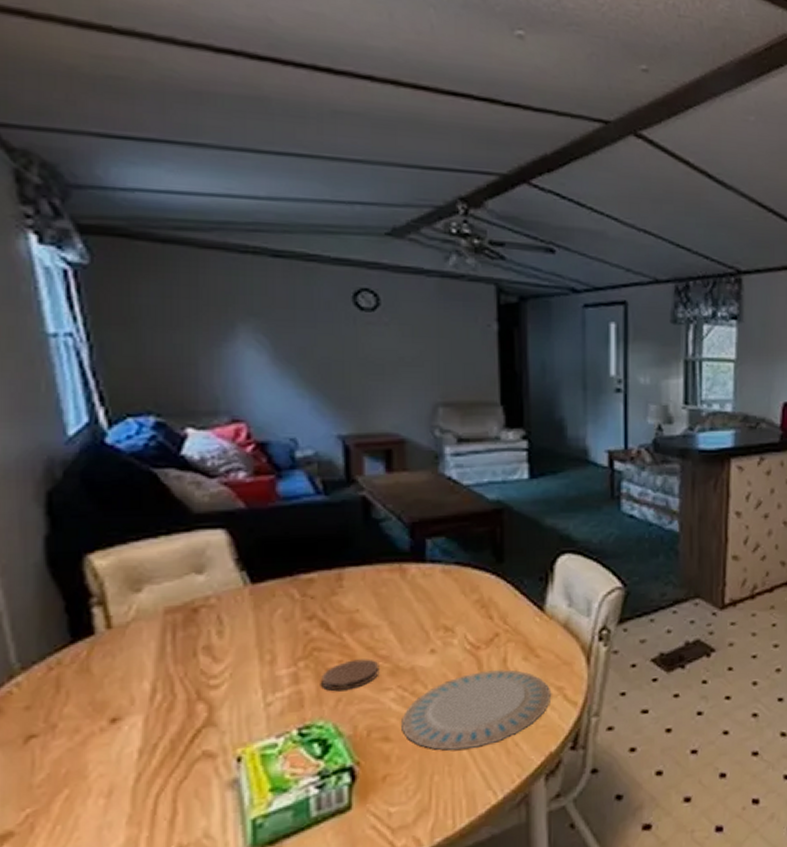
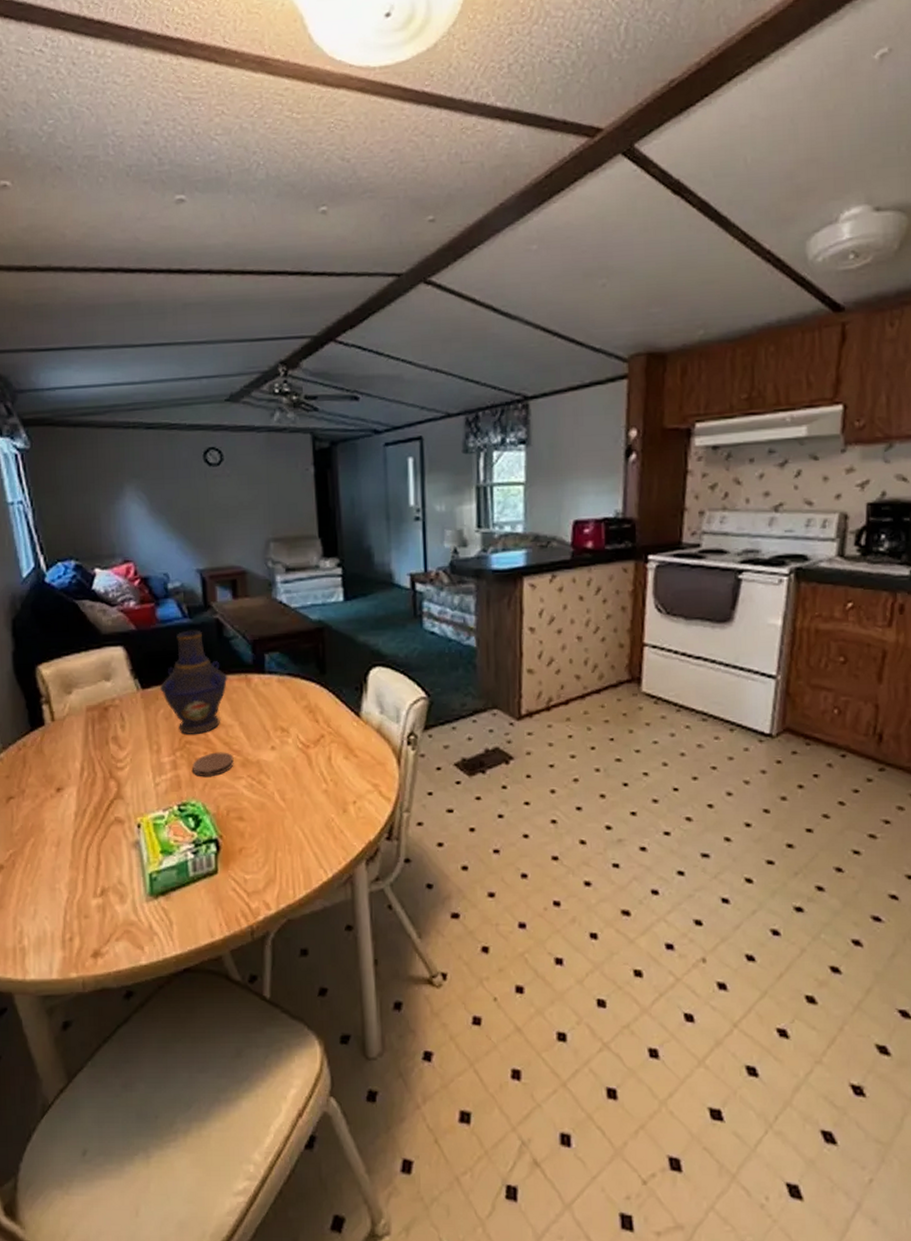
vase: none [279,509,376,639] -> present [160,629,228,734]
plate: present [401,670,552,751] -> none [251,766,369,833]

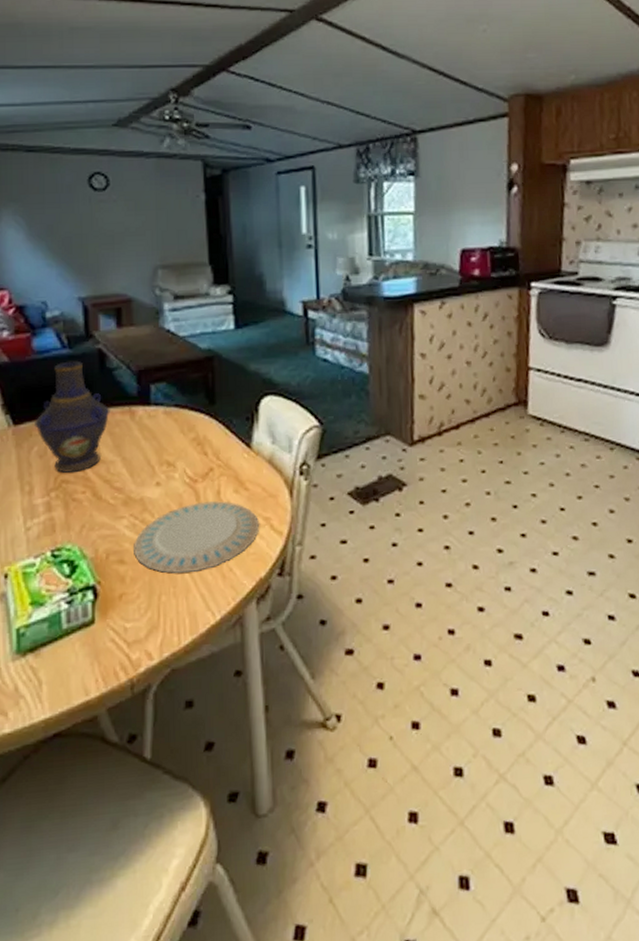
coaster: present [192,752,234,777] -> none [69,490,115,519]
plate: none [251,766,369,833] -> present [134,501,260,574]

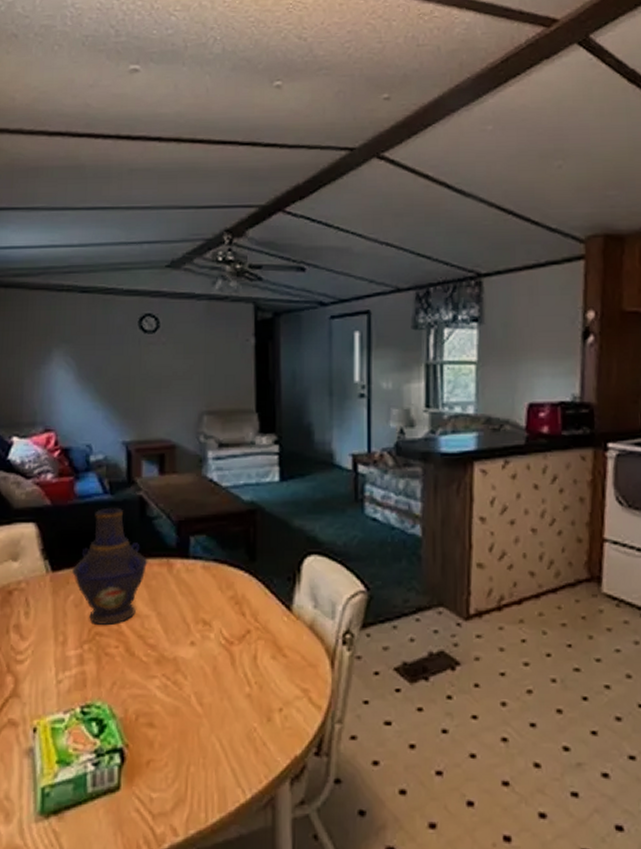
plate: present [134,501,260,574] -> none [164,667,298,744]

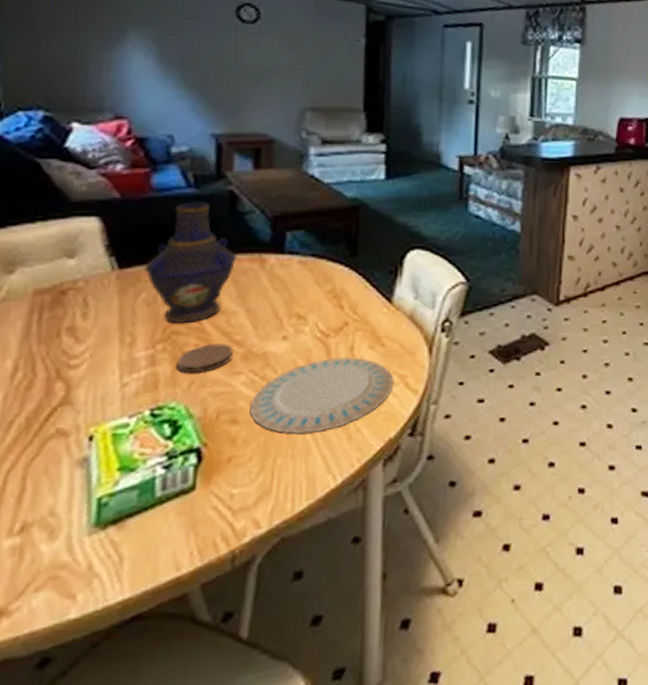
coaster: none [101,646,148,675] -> present [177,343,234,374]
plate: none [164,667,298,744] -> present [249,357,394,435]

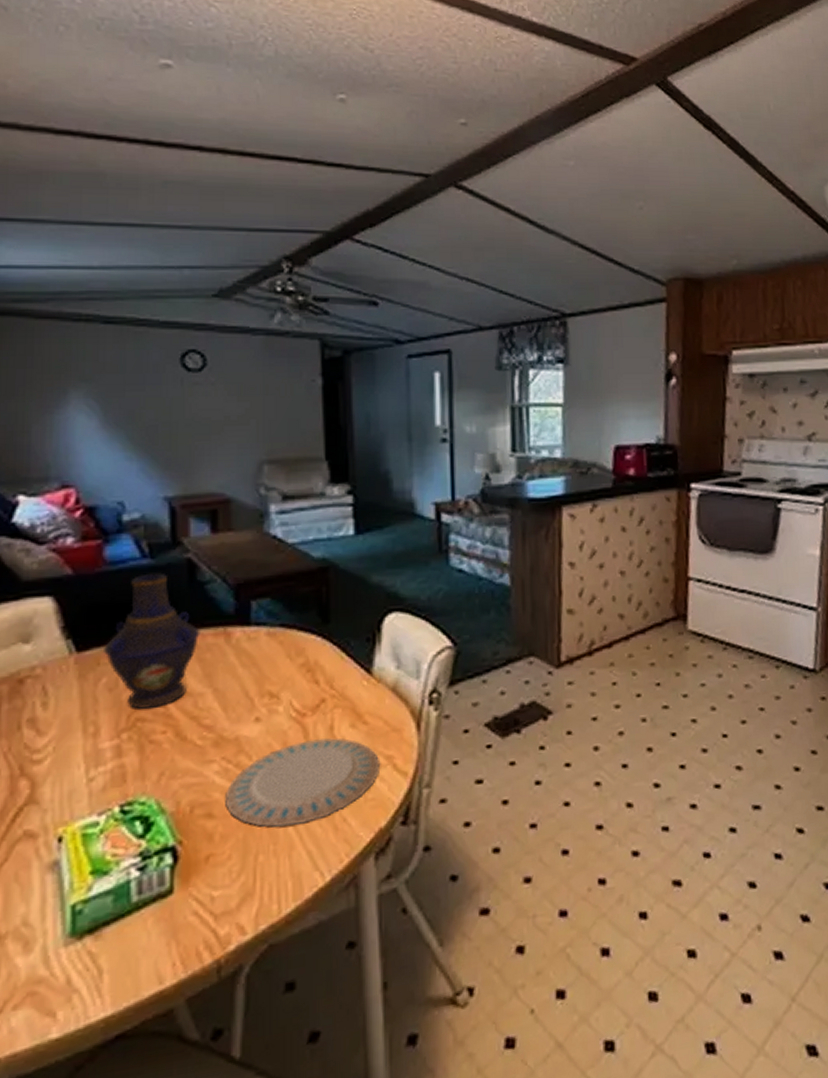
coaster: present [177,343,234,374] -> none [144,729,203,765]

